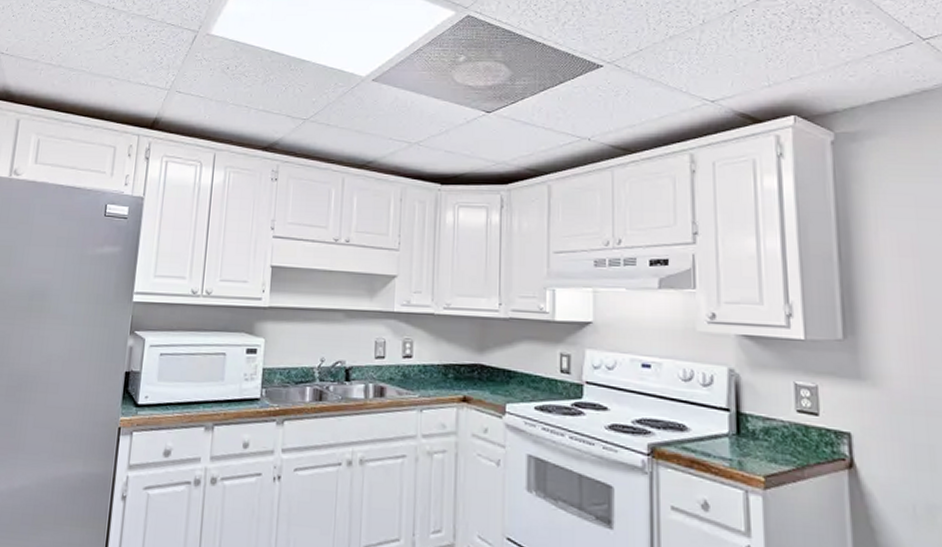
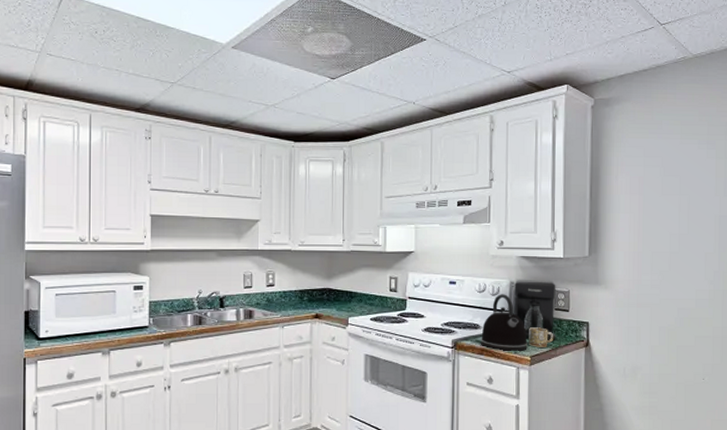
kettle: none [688,385,759,469] -> present [480,294,528,352]
coffee maker: none [734,365,802,456] -> present [514,279,556,340]
mug: none [759,434,799,465] -> present [529,327,554,347]

